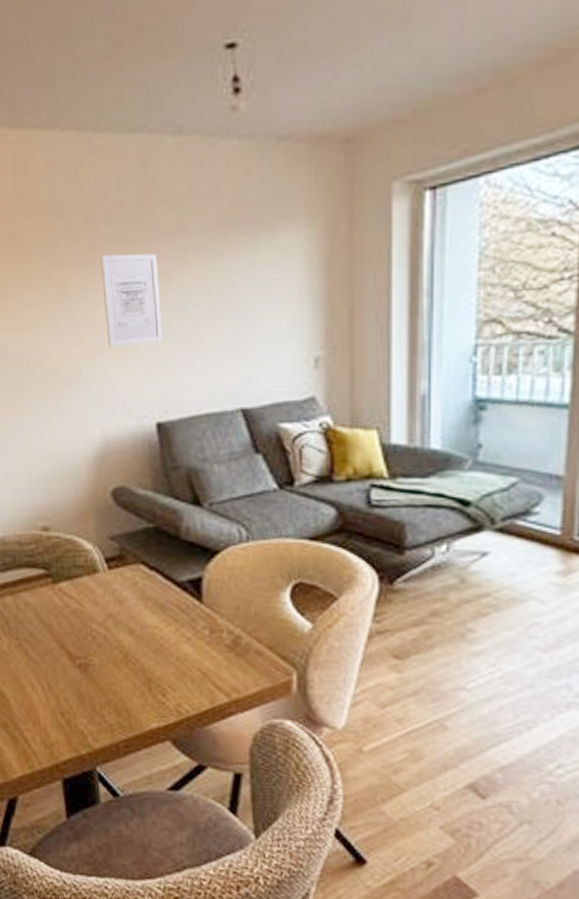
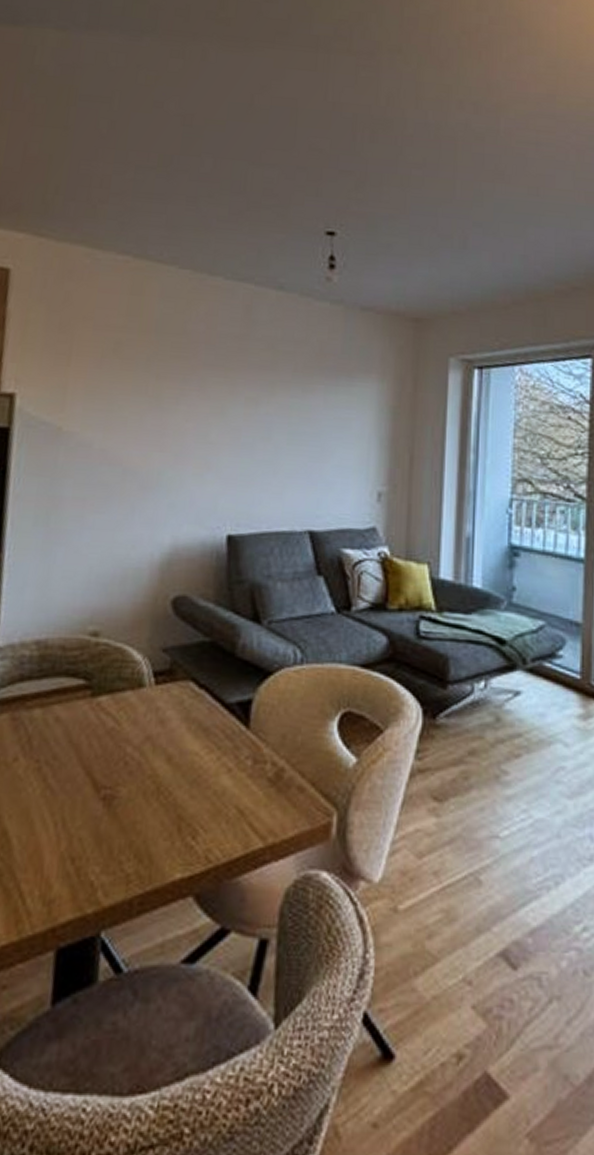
wall art: present [100,253,163,347] -> none [192,375,249,460]

